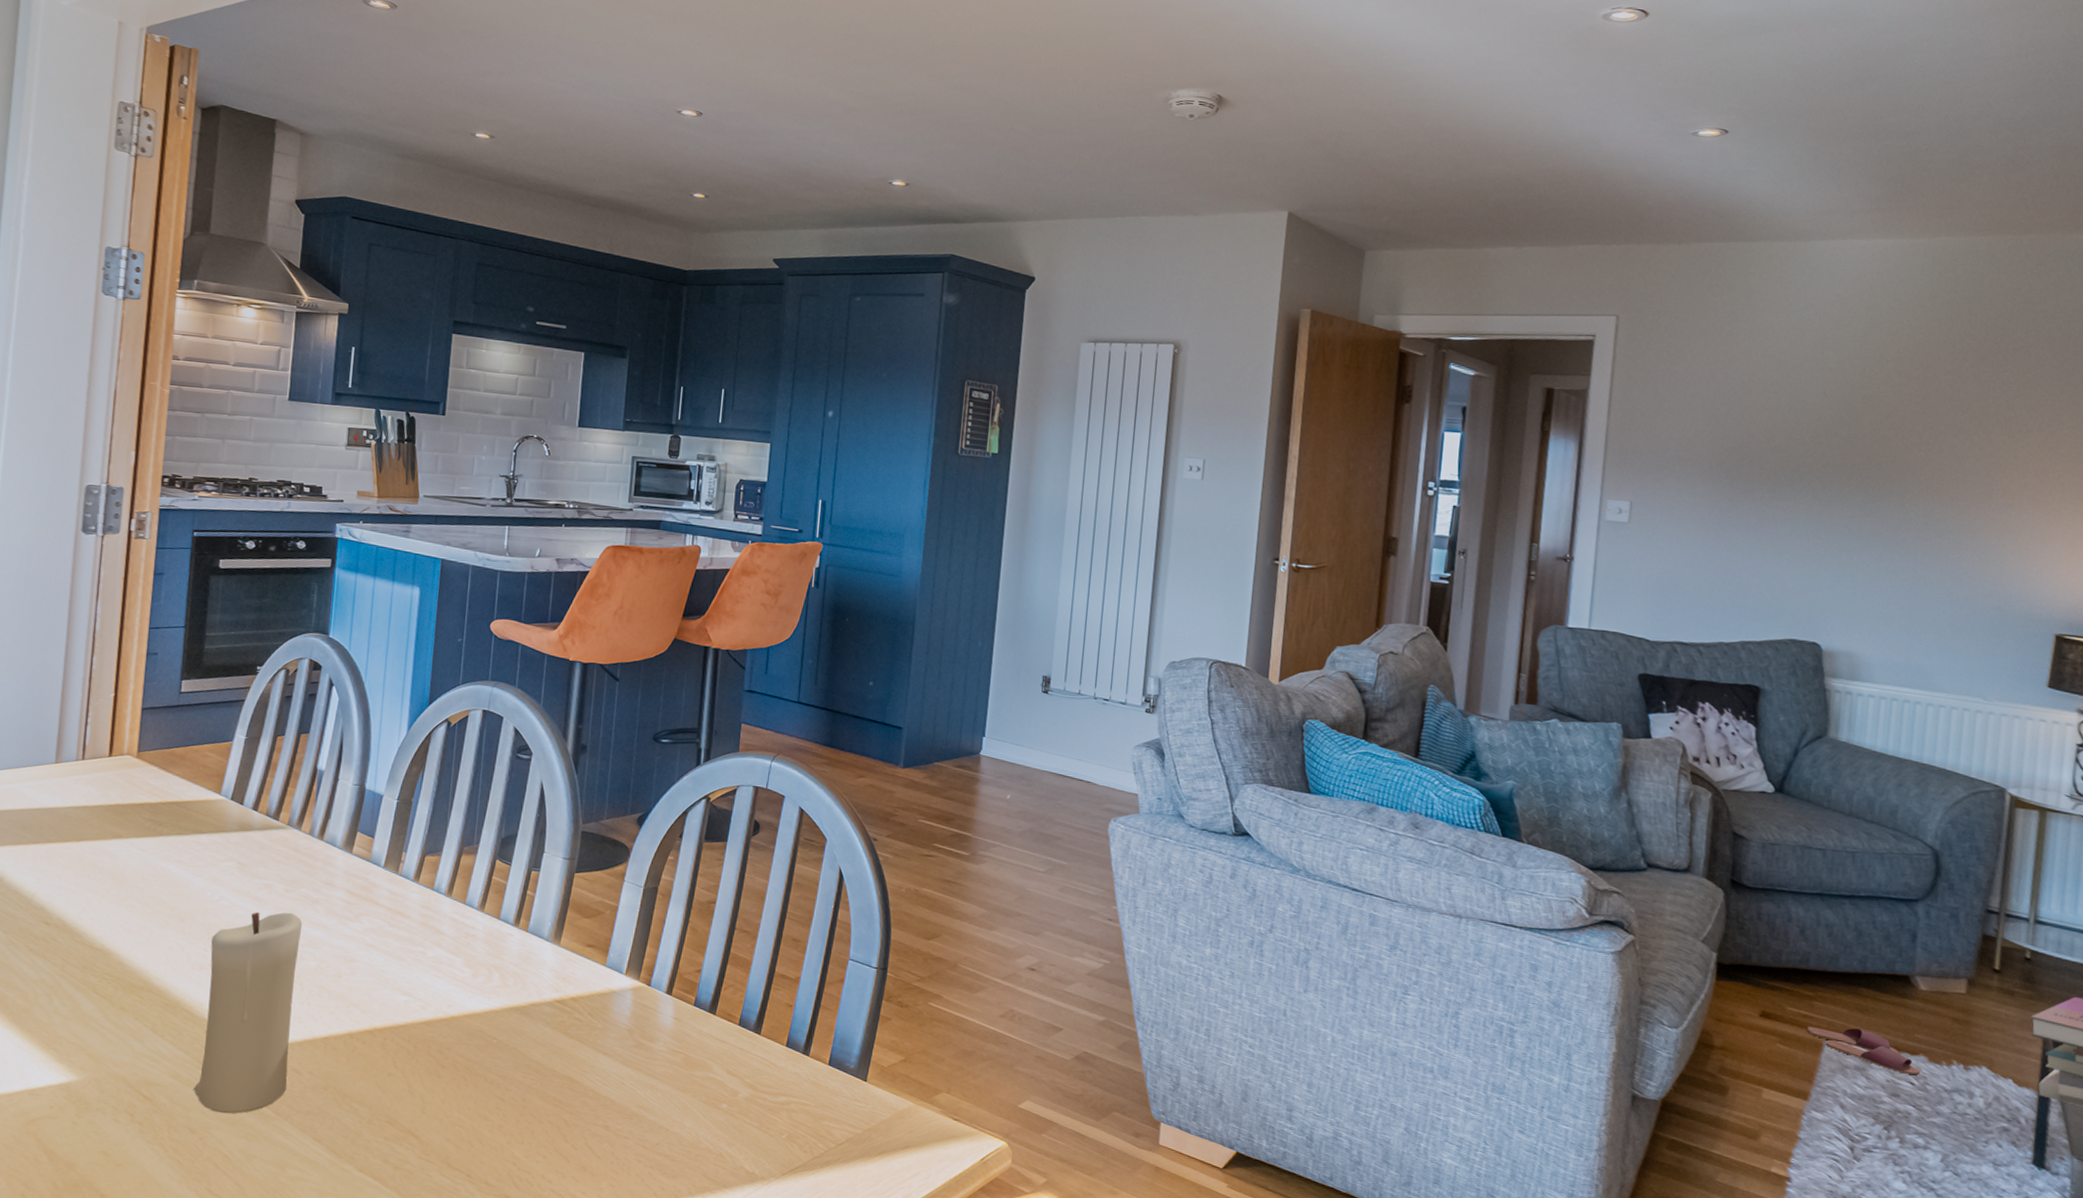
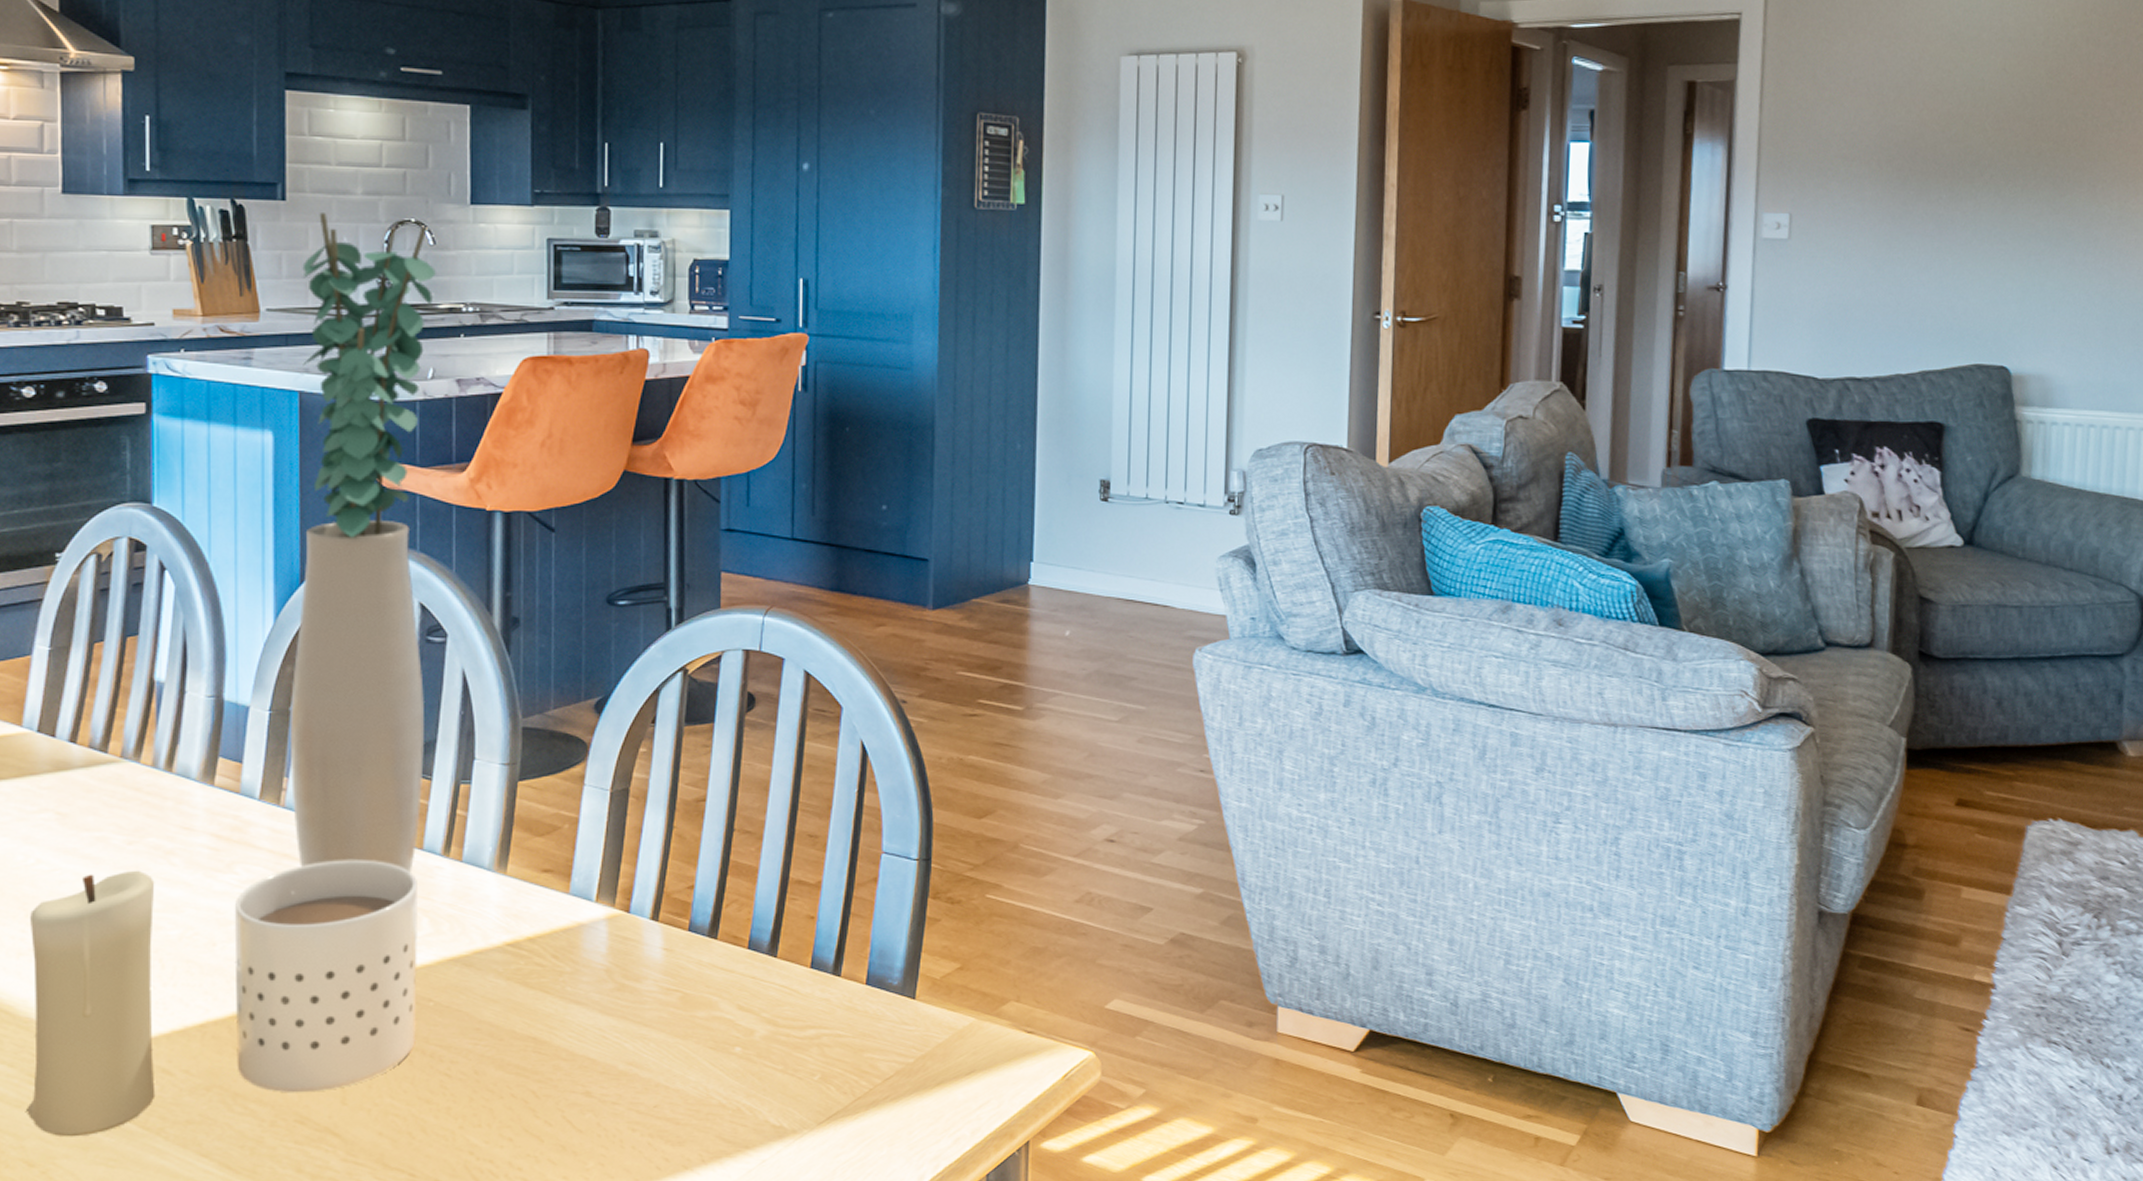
mug: none [347,920,493,1101] -> present [234,860,417,1093]
vase: none [407,426,549,936] -> present [291,213,436,873]
slippers: present [1807,1027,1920,1075] -> none [2008,806,2131,853]

